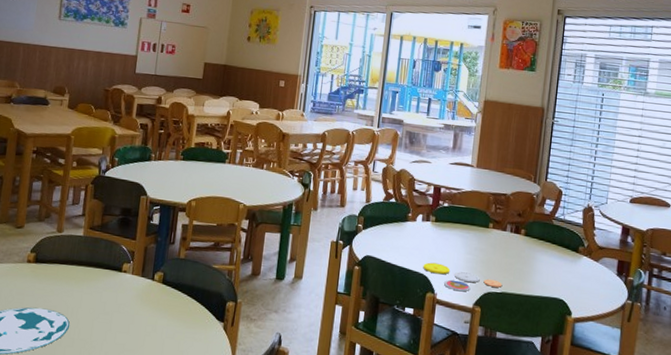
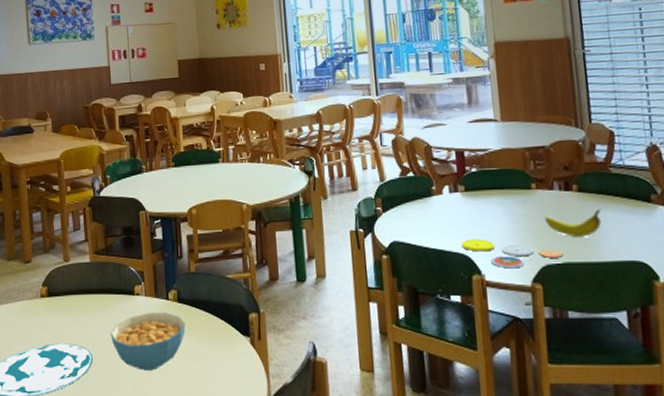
cereal bowl: none [91,289,166,343] -> present [110,313,186,371]
fruit: none [494,252,540,273] -> present [545,209,602,237]

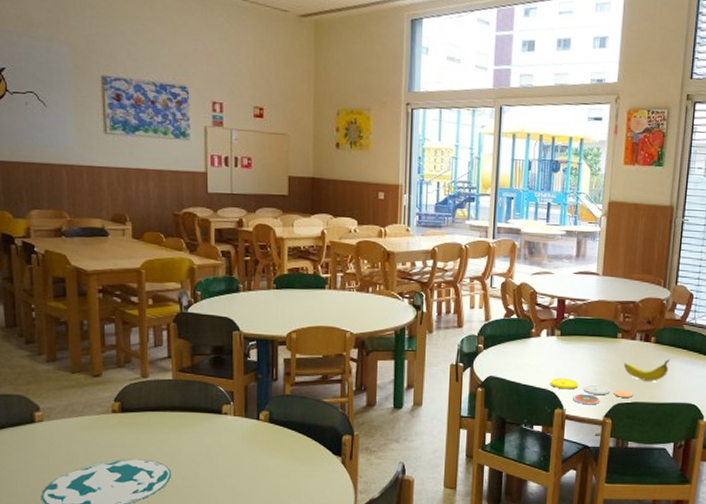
cereal bowl: present [110,313,186,371] -> none [193,432,276,486]

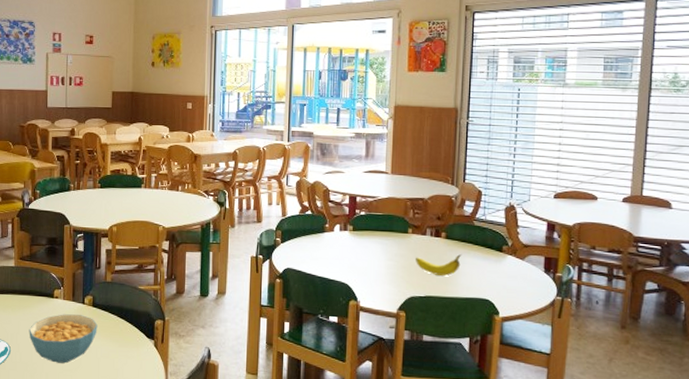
cereal bowl: none [193,432,276,486] -> present [29,314,98,364]
plate: present [550,378,633,405] -> none [344,271,426,298]

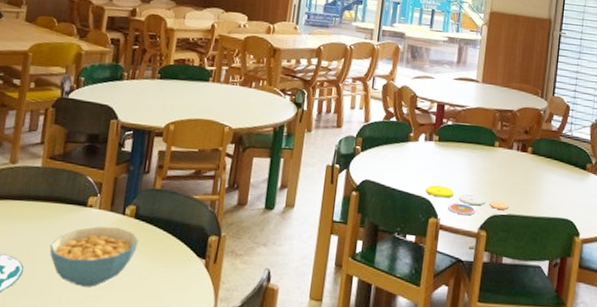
plate: none [344,271,426,298] -> present [425,185,509,216]
fruit: present [416,254,462,276] -> none [500,171,547,193]

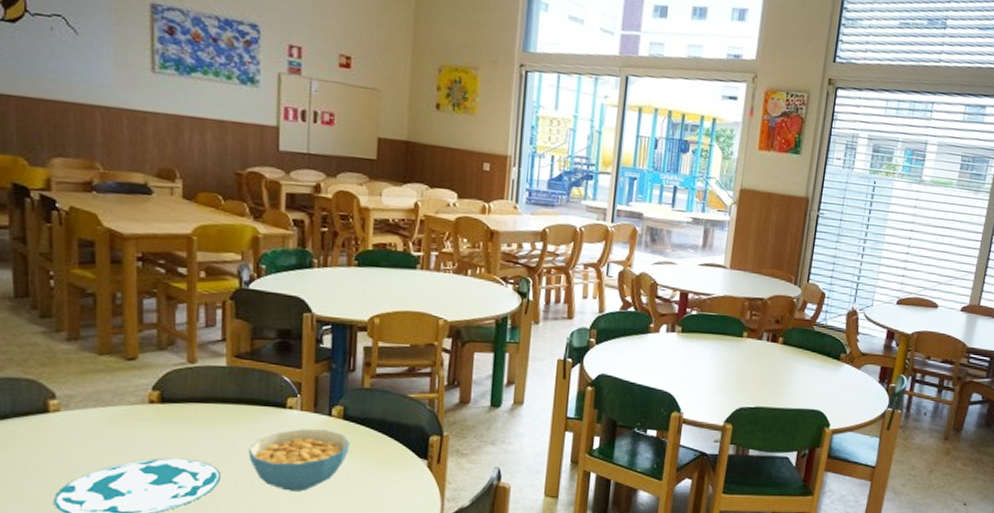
plate: present [425,185,509,216] -> none [667,378,757,409]

